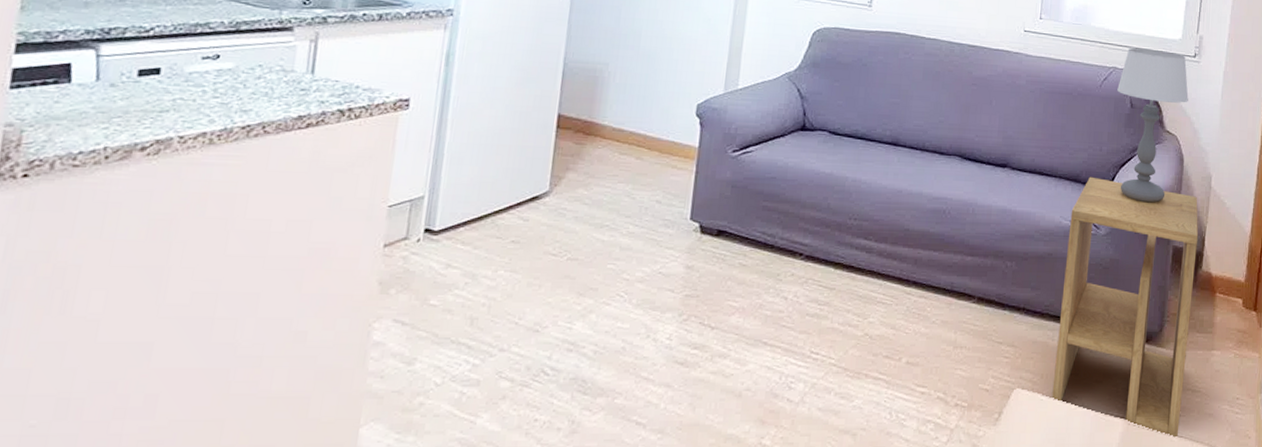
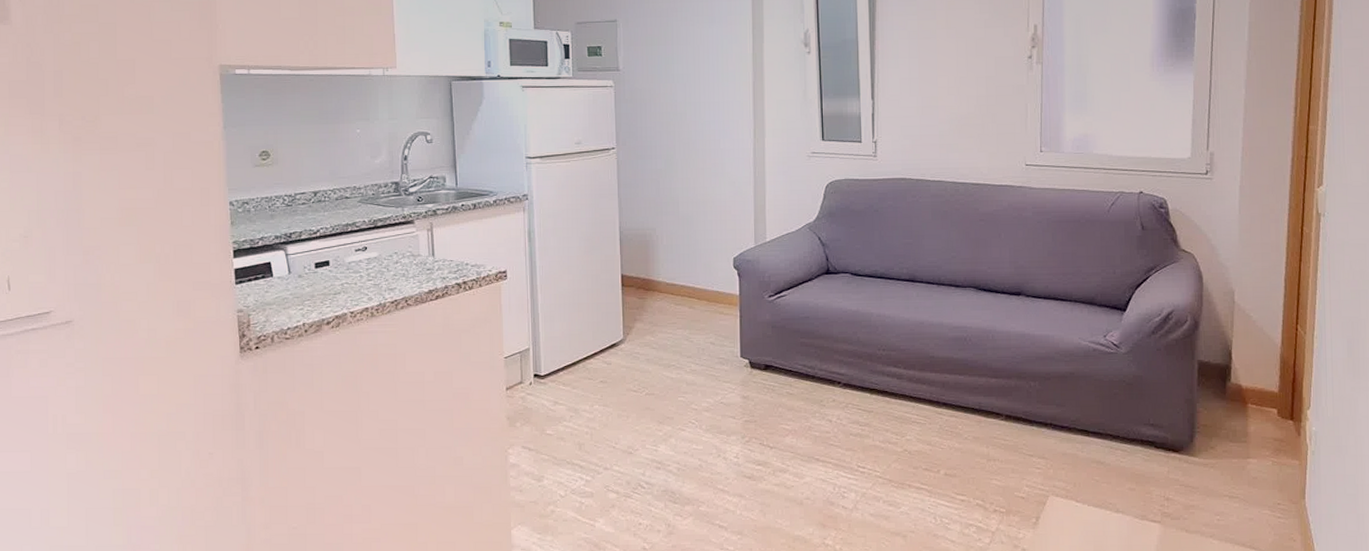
side table: present [1052,176,1198,438] -> none [1086,299,1224,540]
table lamp: present [1117,48,1189,203] -> none [1126,170,1203,321]

